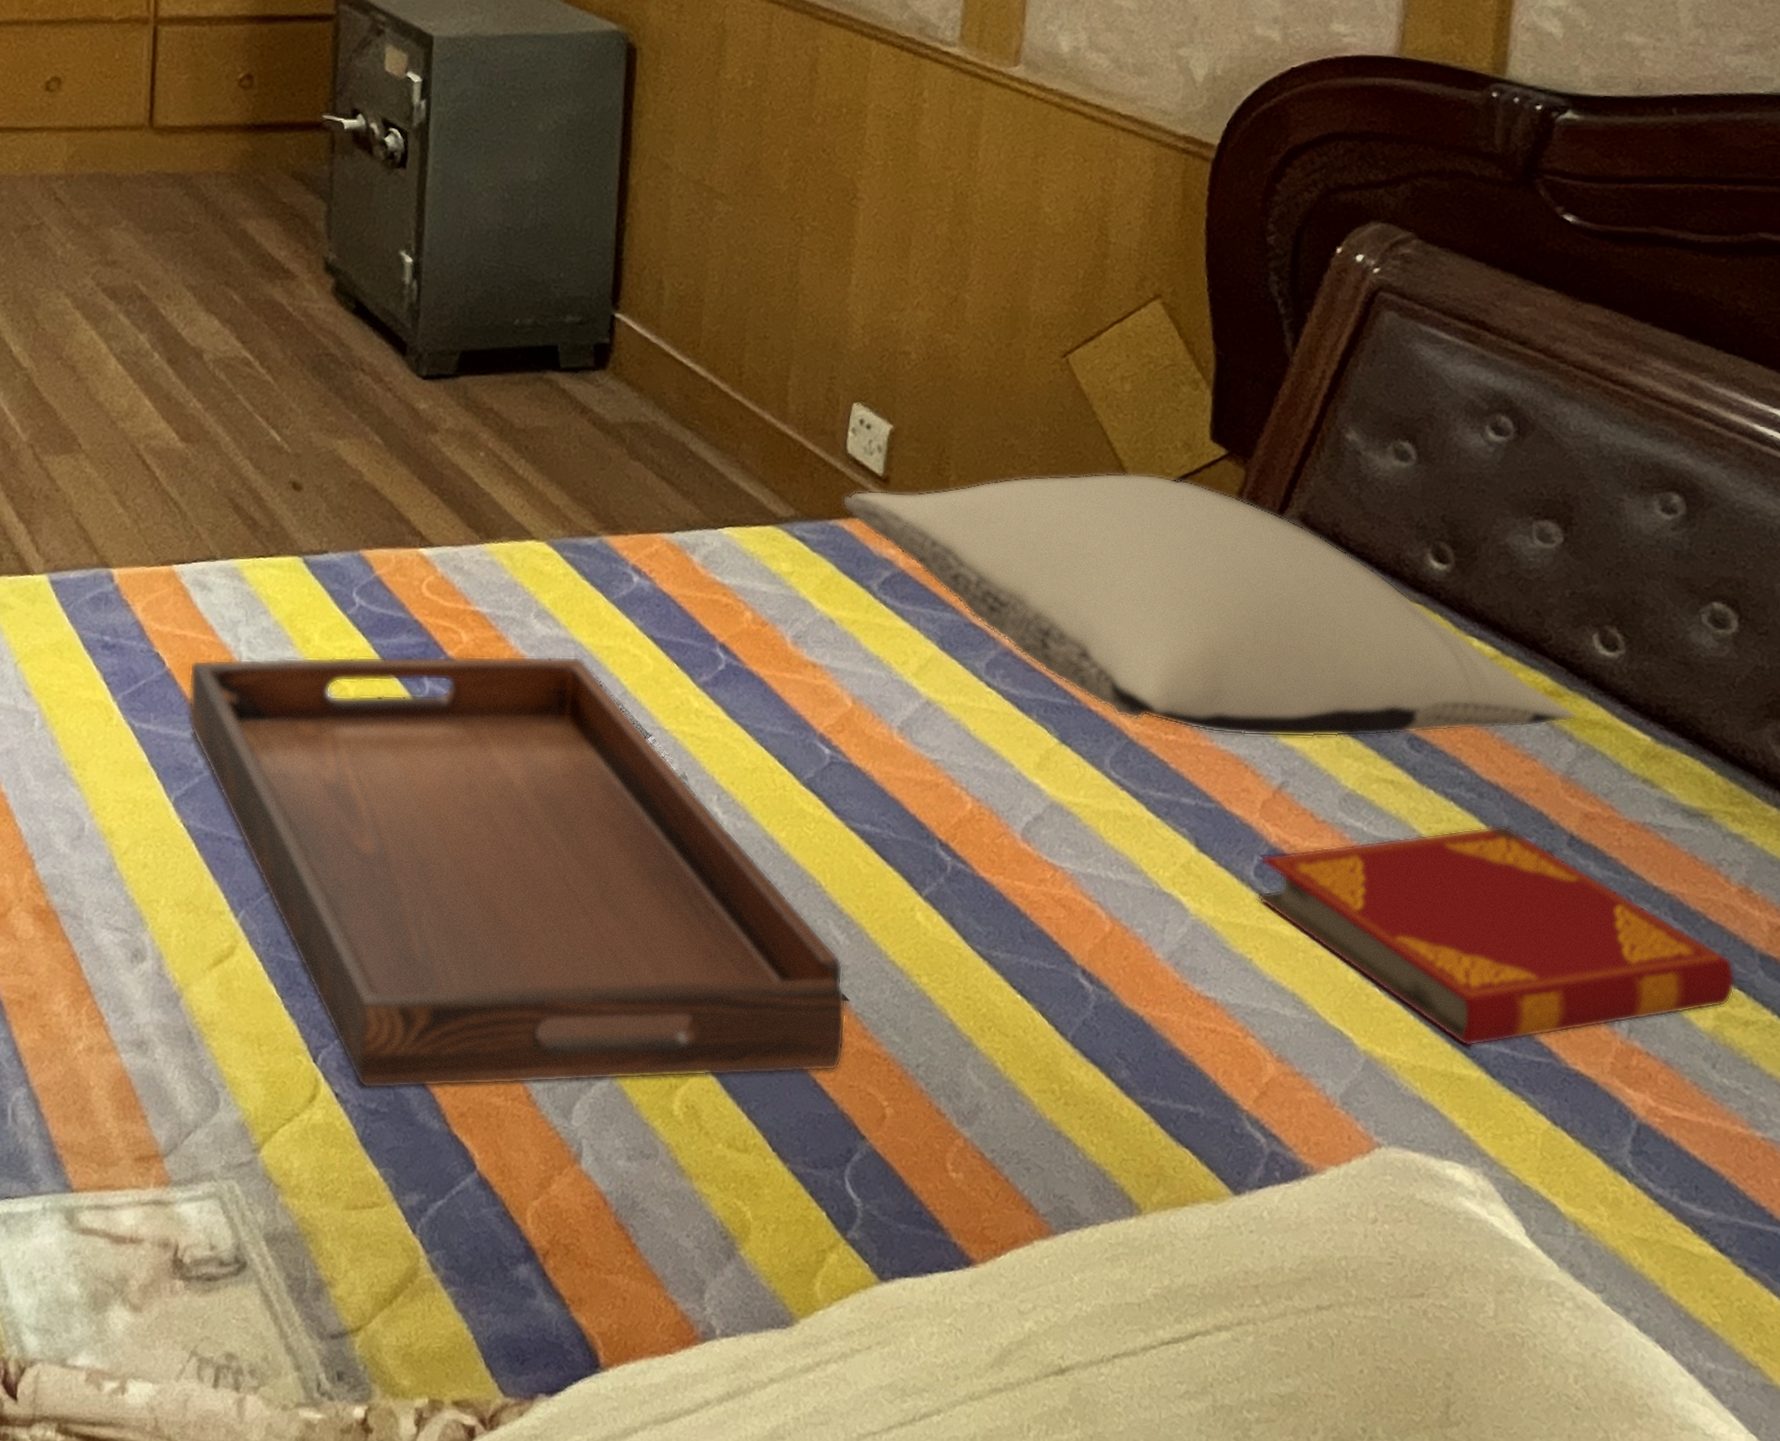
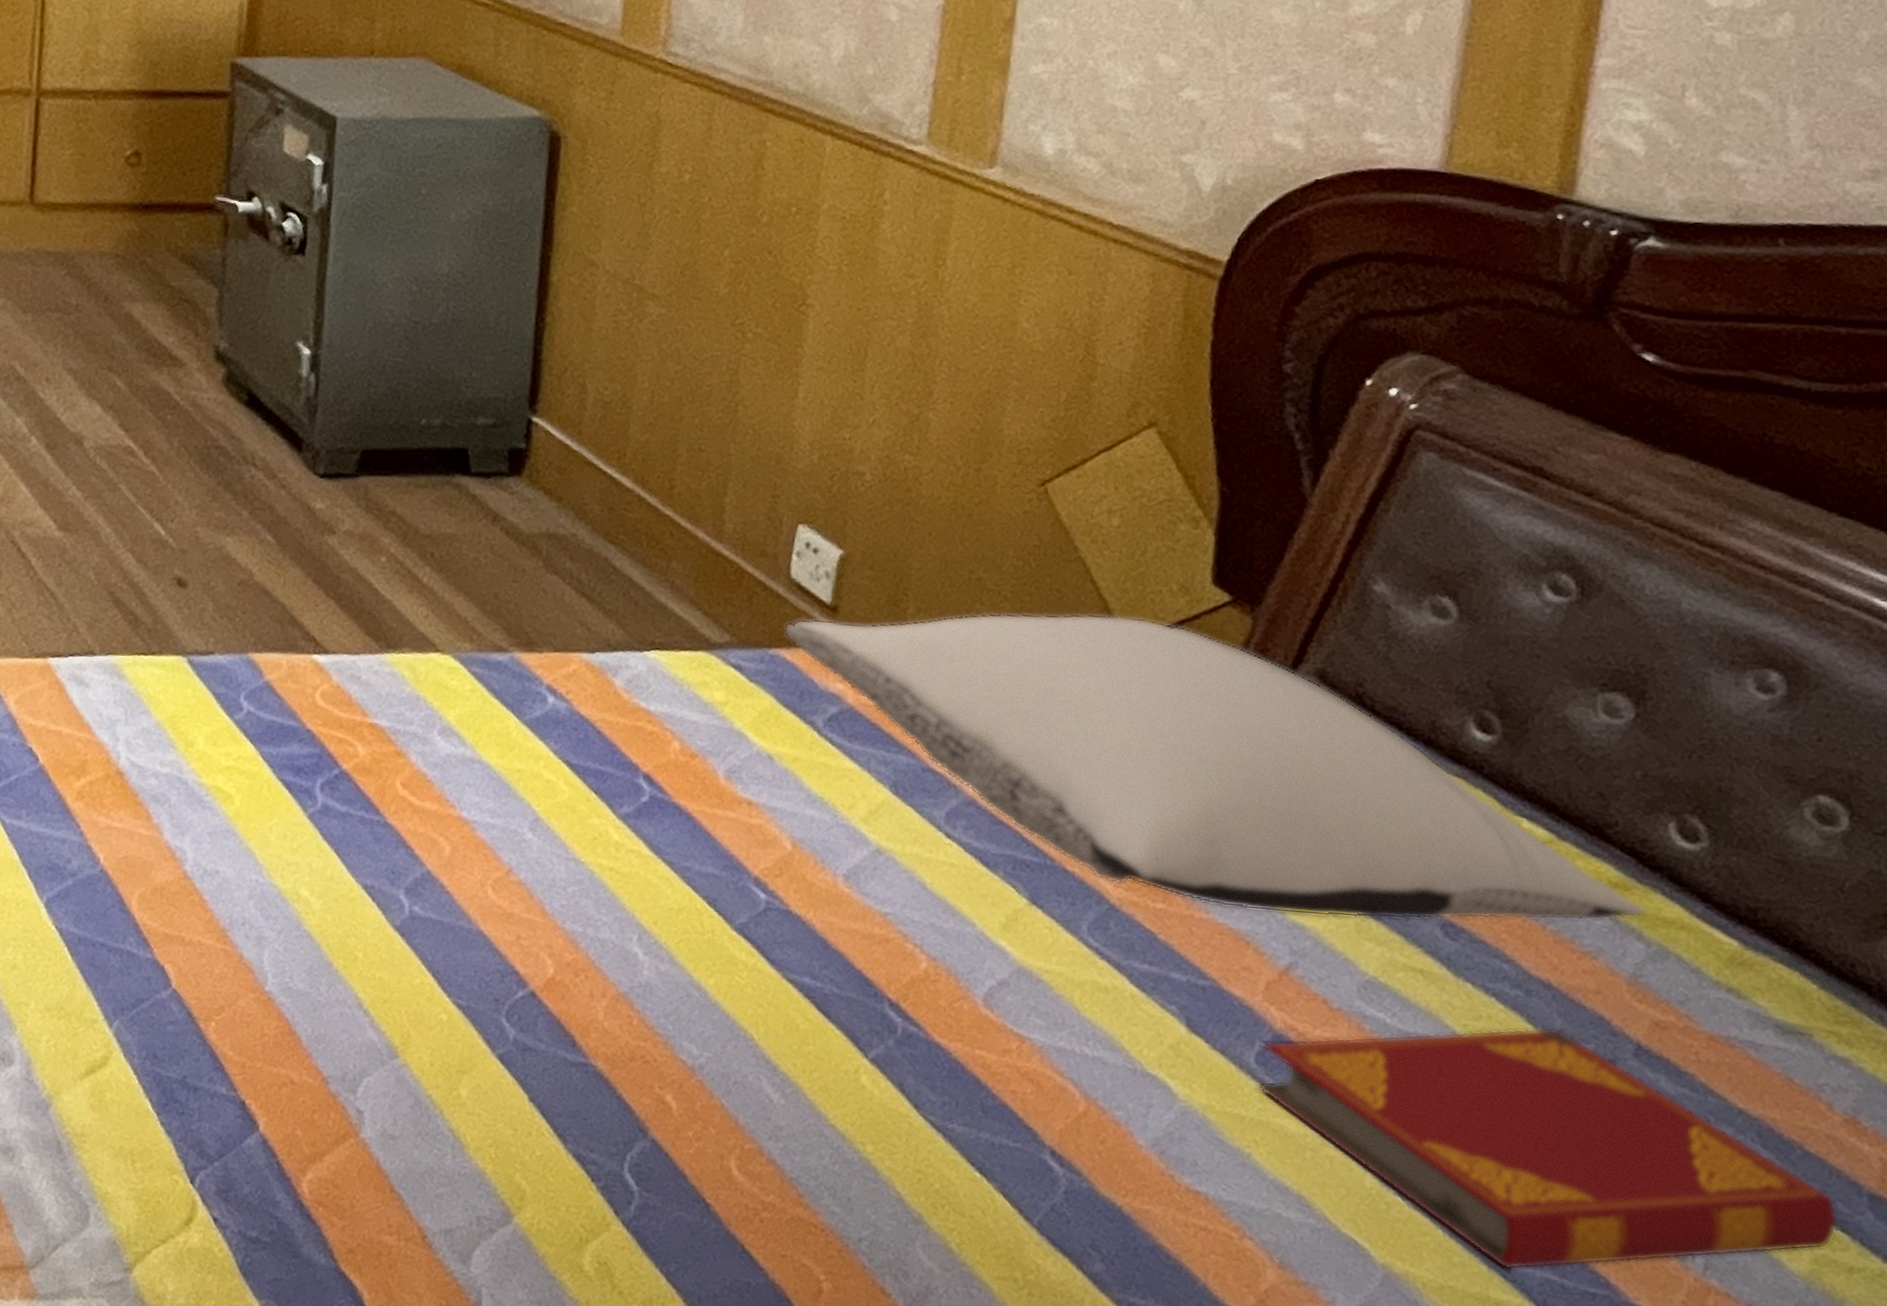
serving tray: present [187,655,846,1089] -> none [61,757,780,1238]

